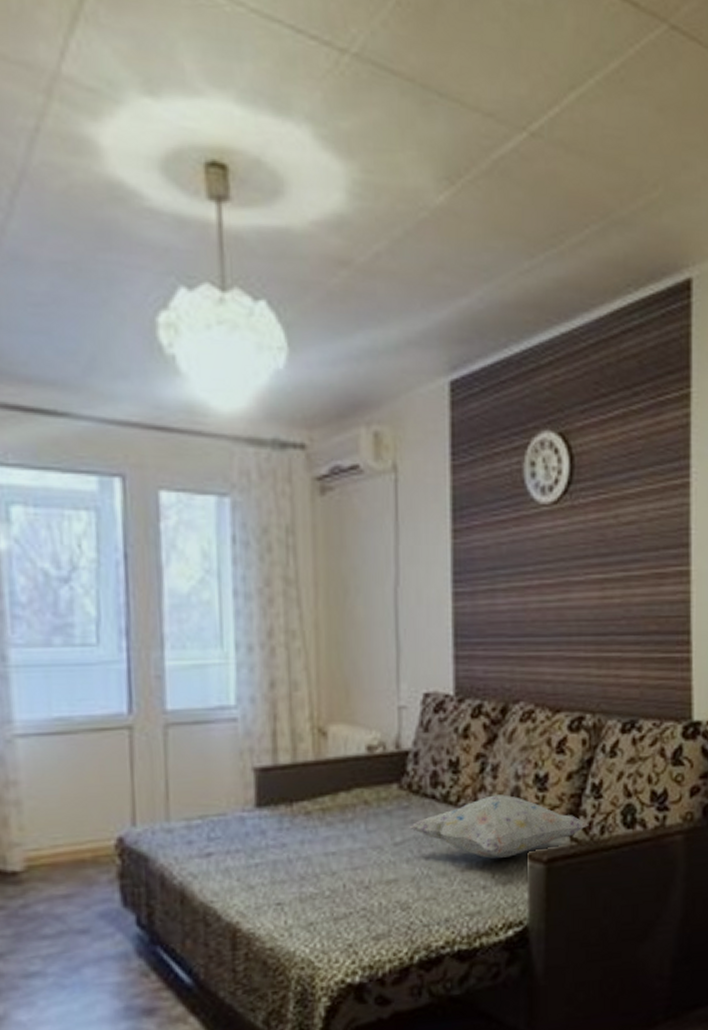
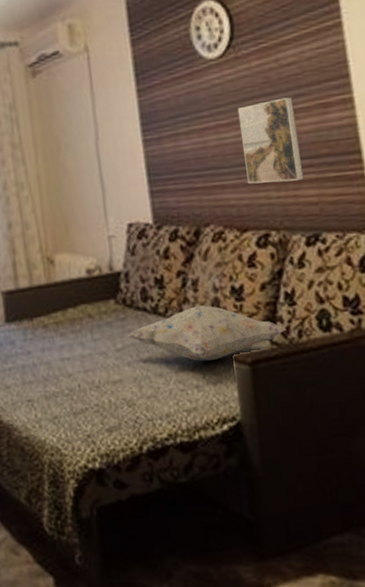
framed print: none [566,561,628,659] -> present [237,97,304,184]

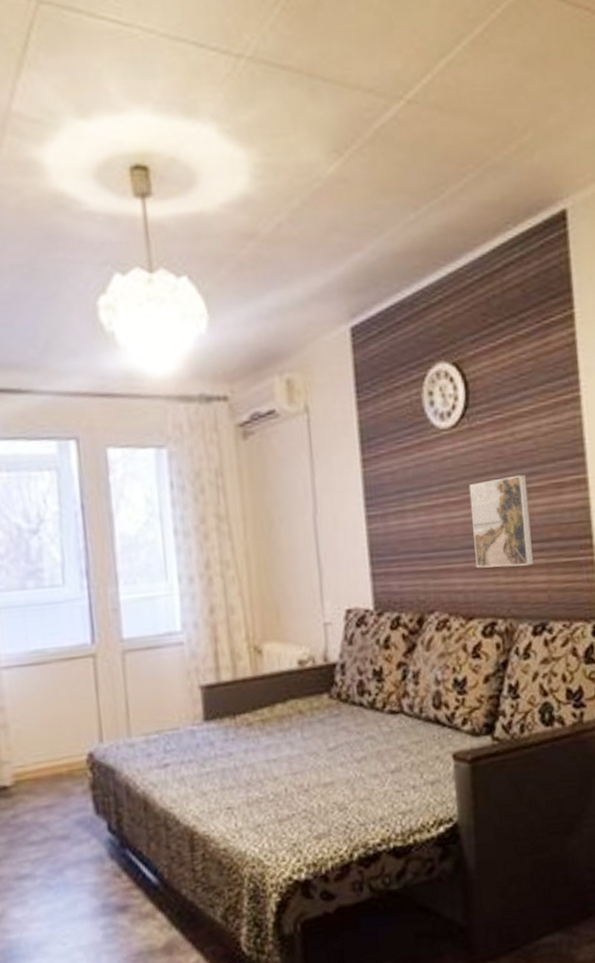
decorative pillow: present [127,305,287,362] -> none [341,699,509,760]

